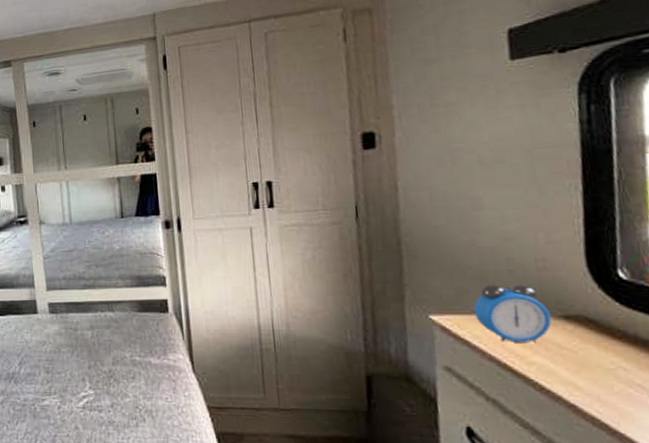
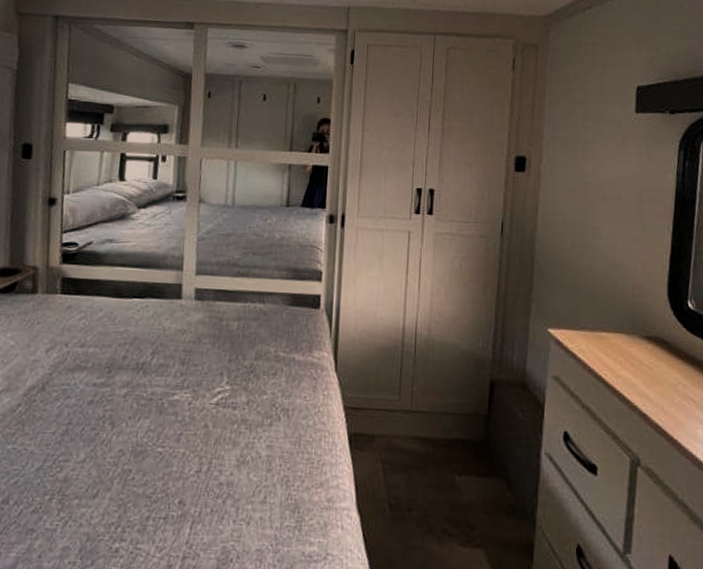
alarm clock: present [474,284,552,344] -> none [583,305,637,359]

